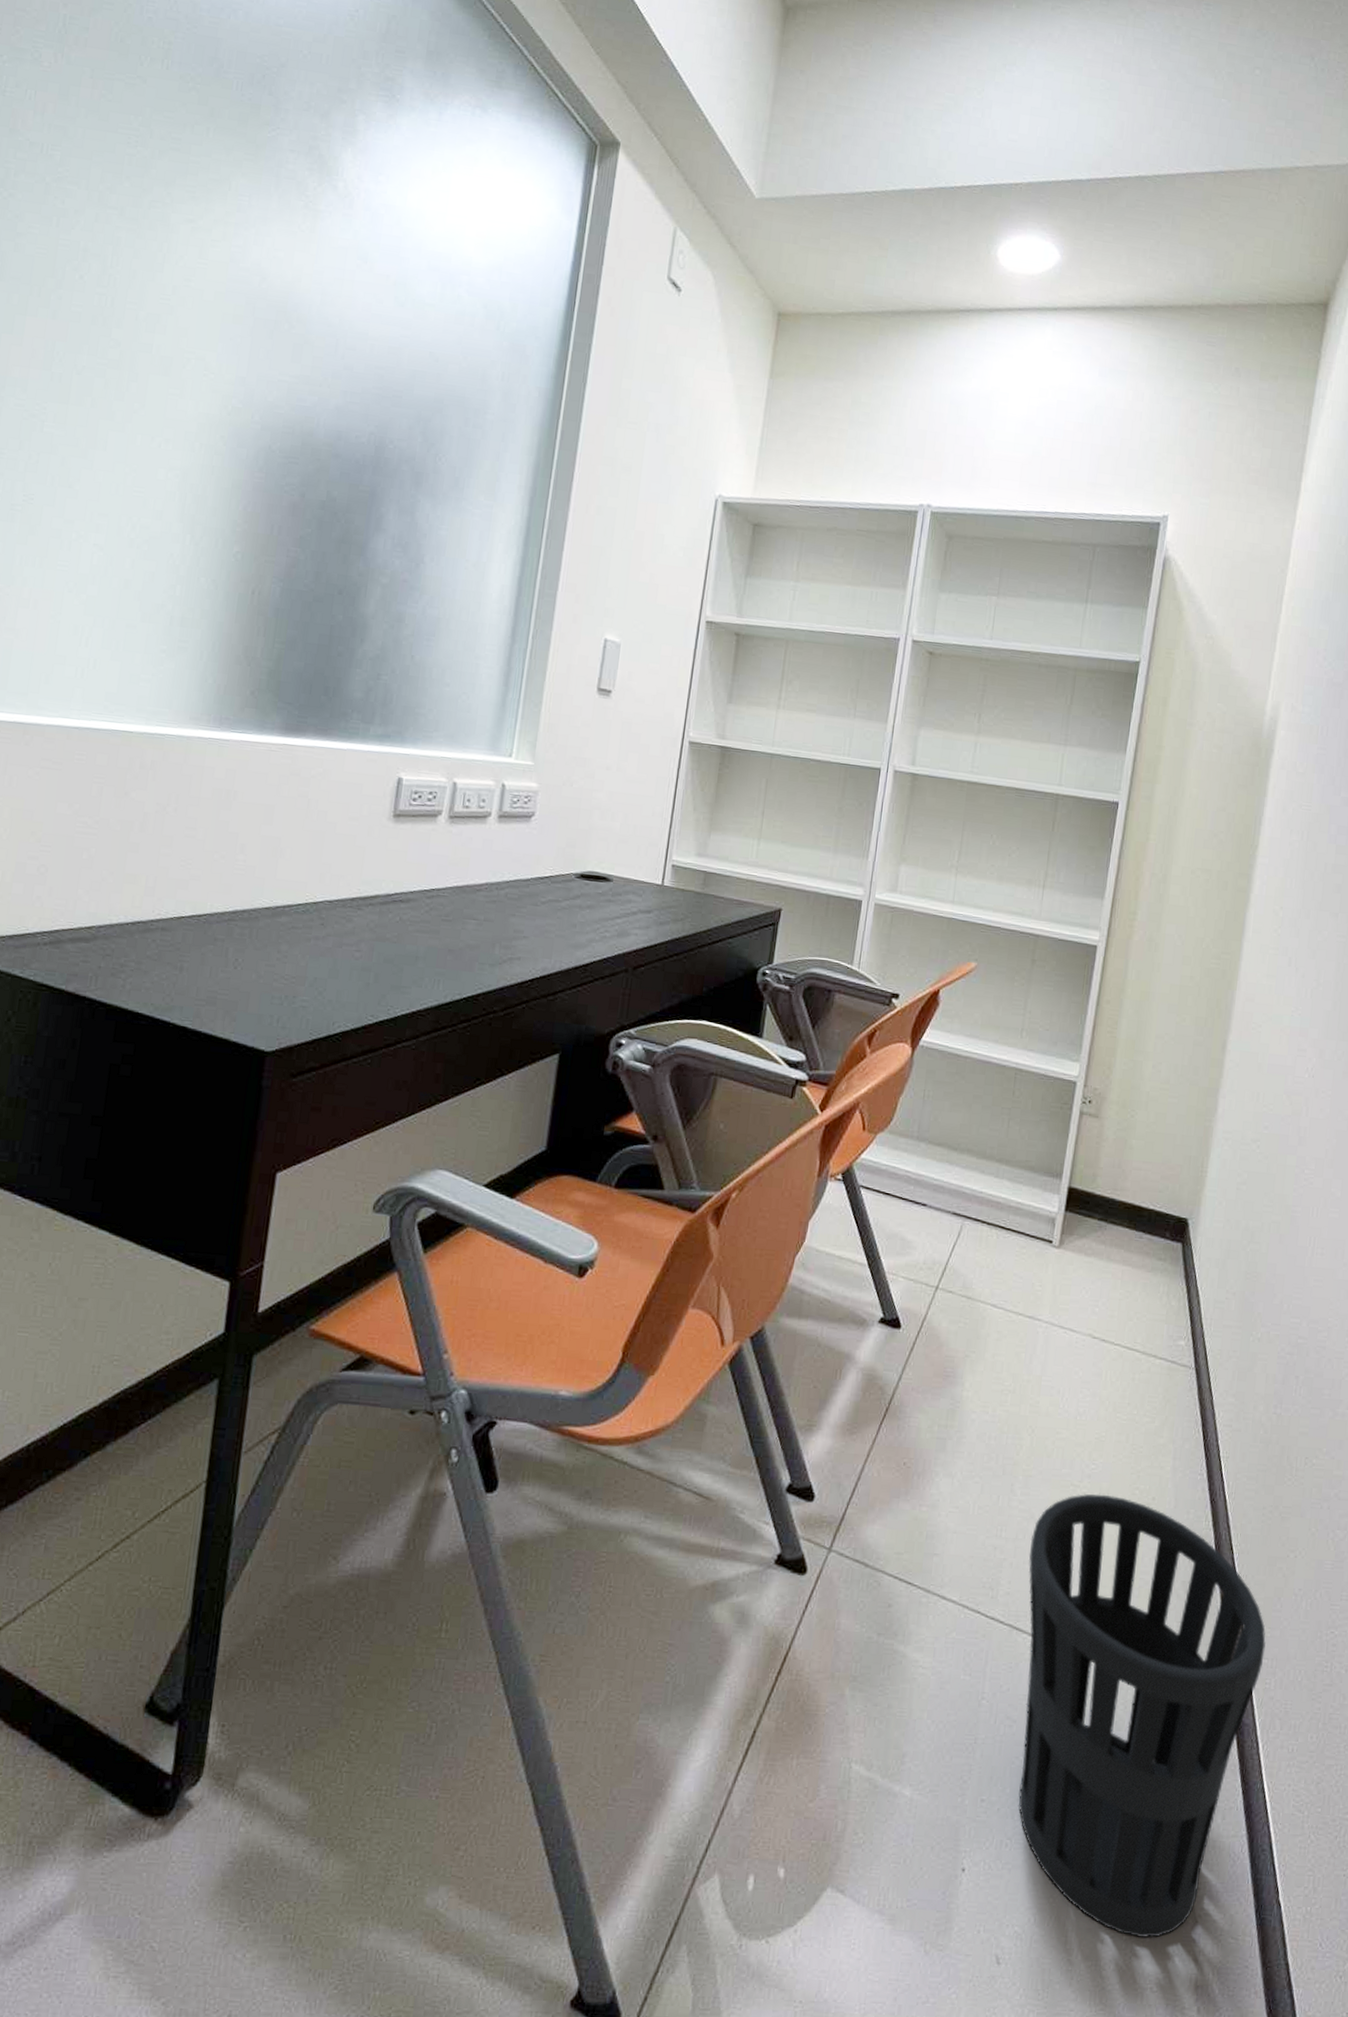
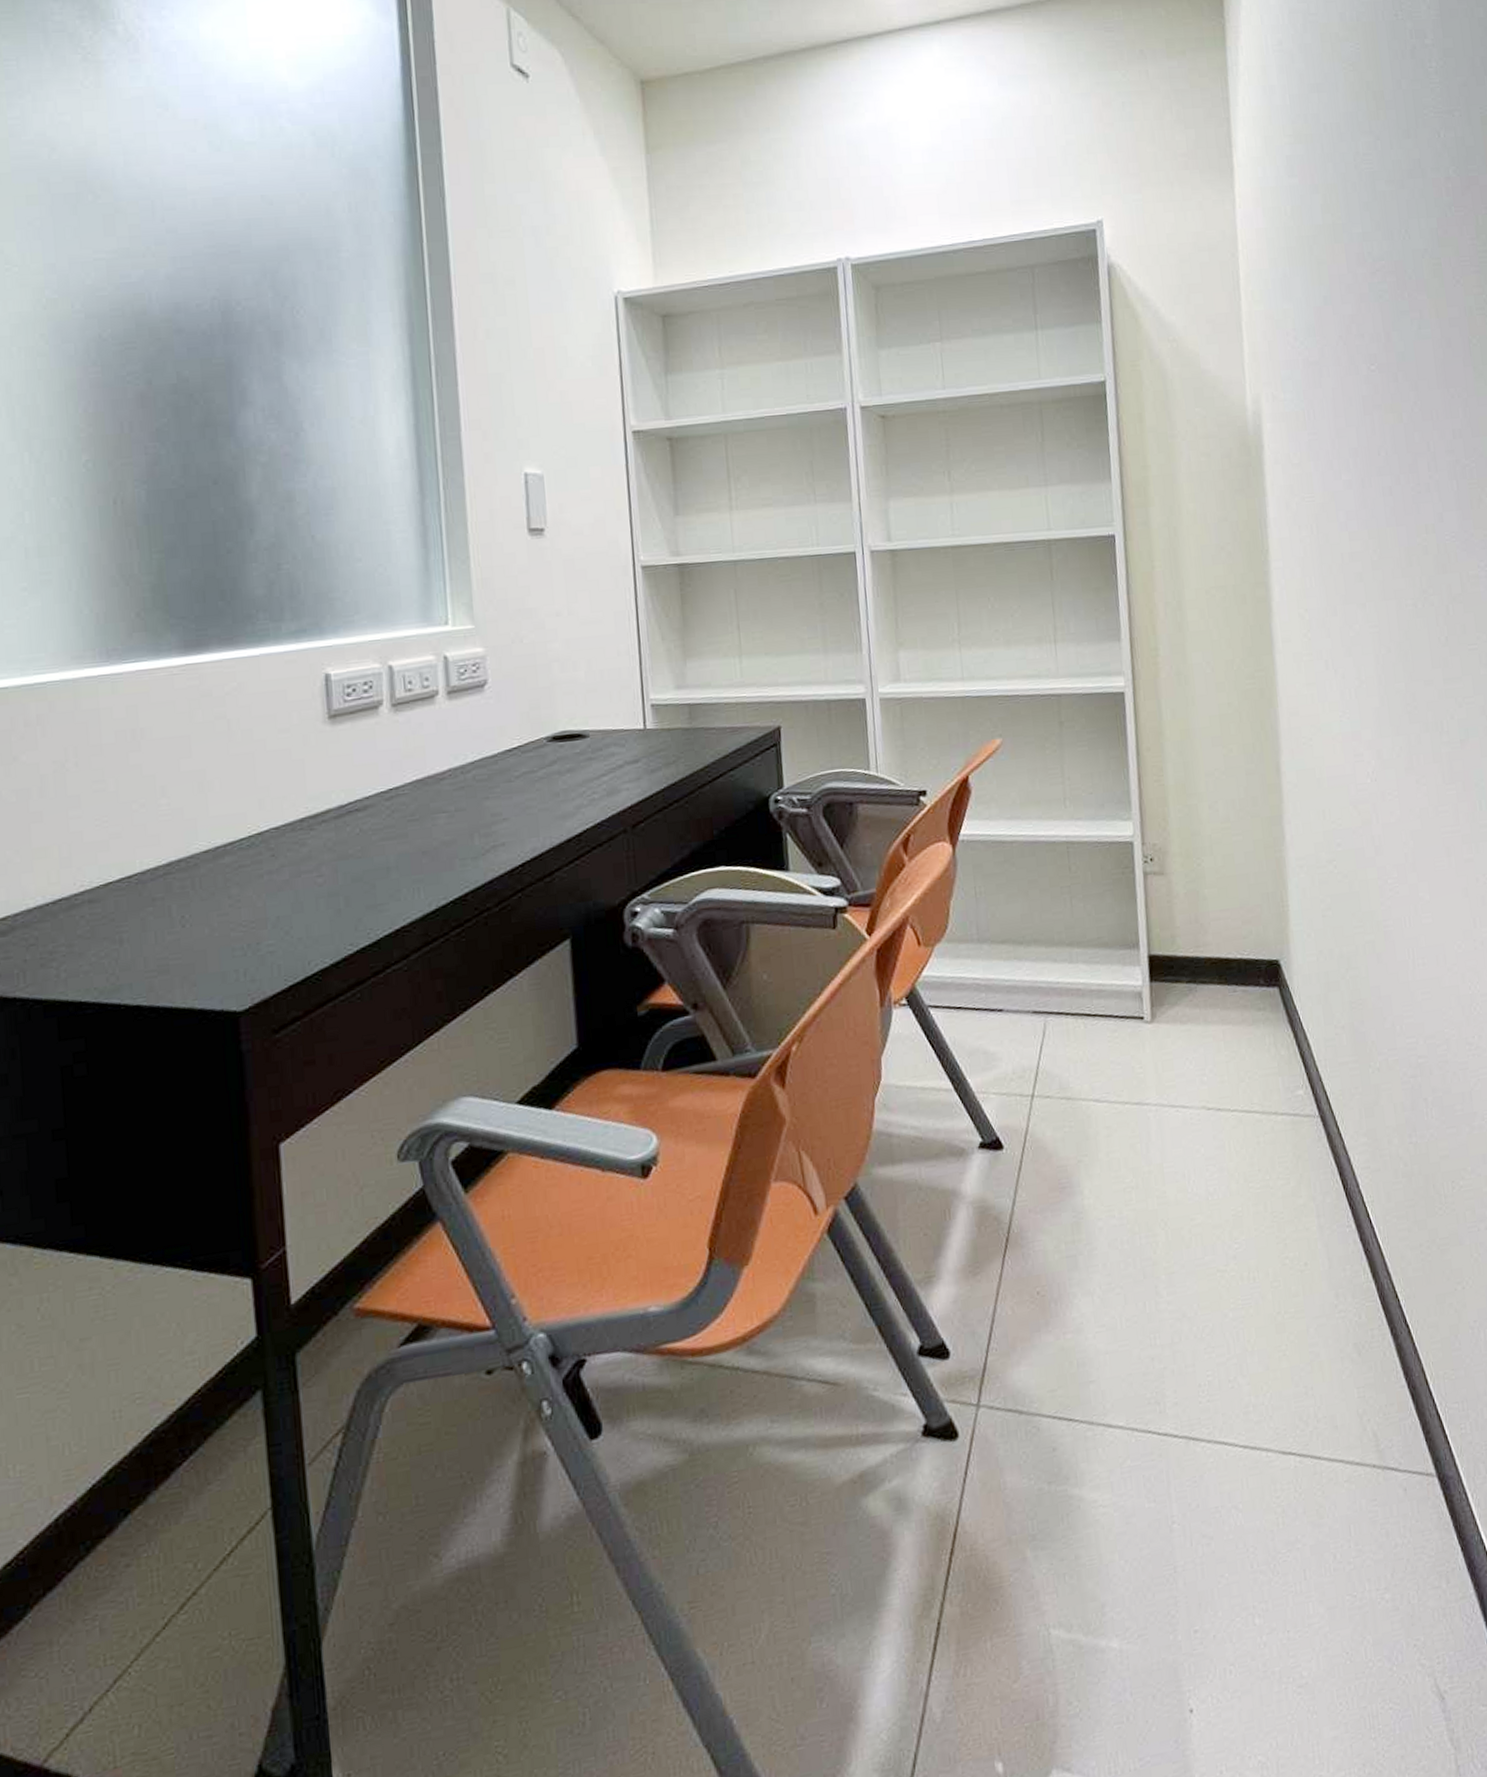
wastebasket: present [1018,1494,1266,1938] -> none [1187,1271,1454,1733]

